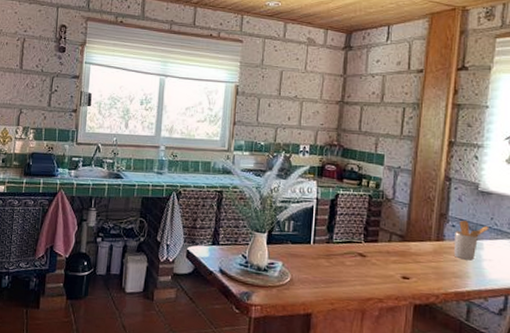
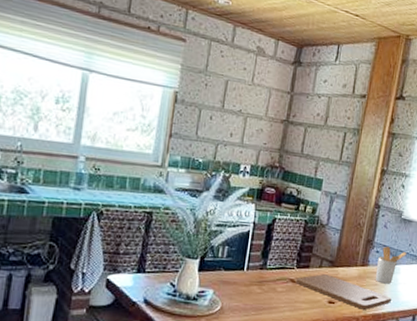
cutting board: none [364,248,476,287] -> present [295,274,392,310]

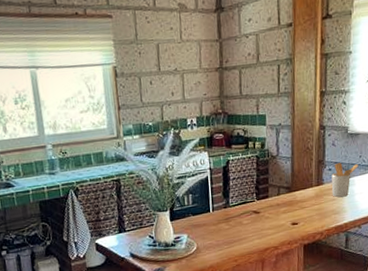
cutting board: present [295,274,392,310] -> none [258,199,351,225]

